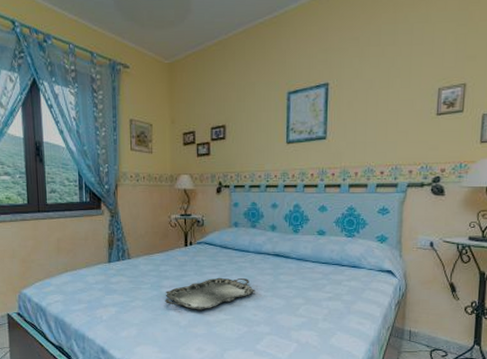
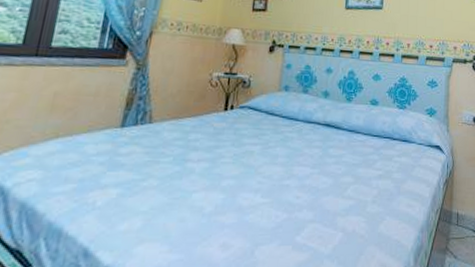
serving tray: present [165,277,255,310] -> none [188,149,301,192]

